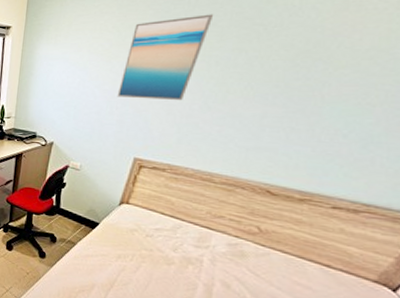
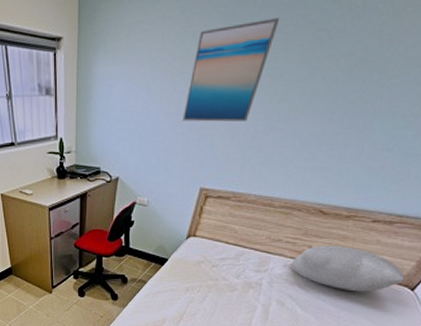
pillow: none [234,227,382,287] -> present [289,245,405,292]

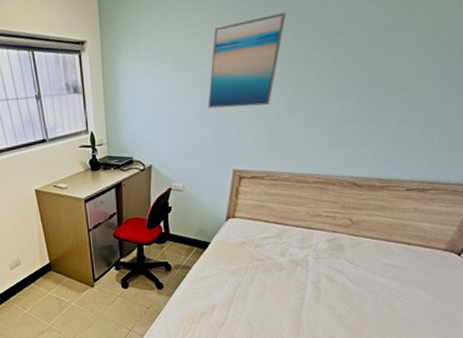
pillow: present [289,245,405,292] -> none [332,216,450,262]

